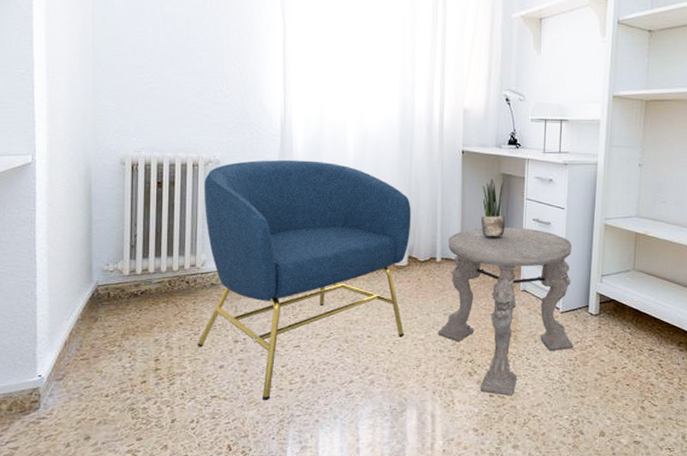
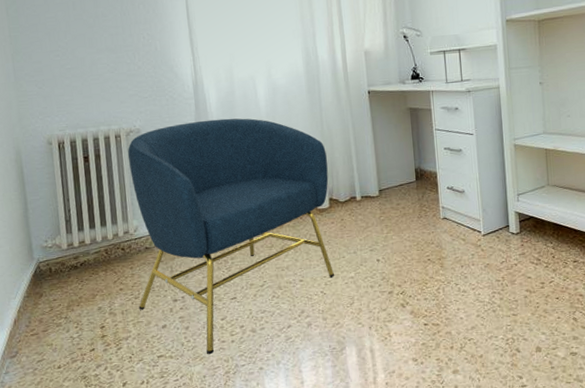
side table: present [438,227,574,396] -> none [365,157,499,323]
potted plant: present [480,179,506,237] -> none [392,114,419,171]

